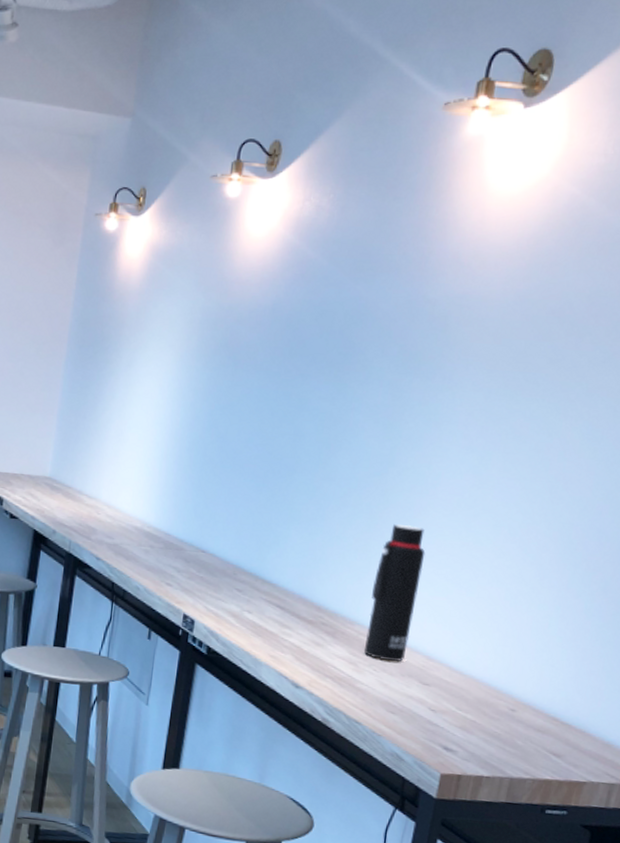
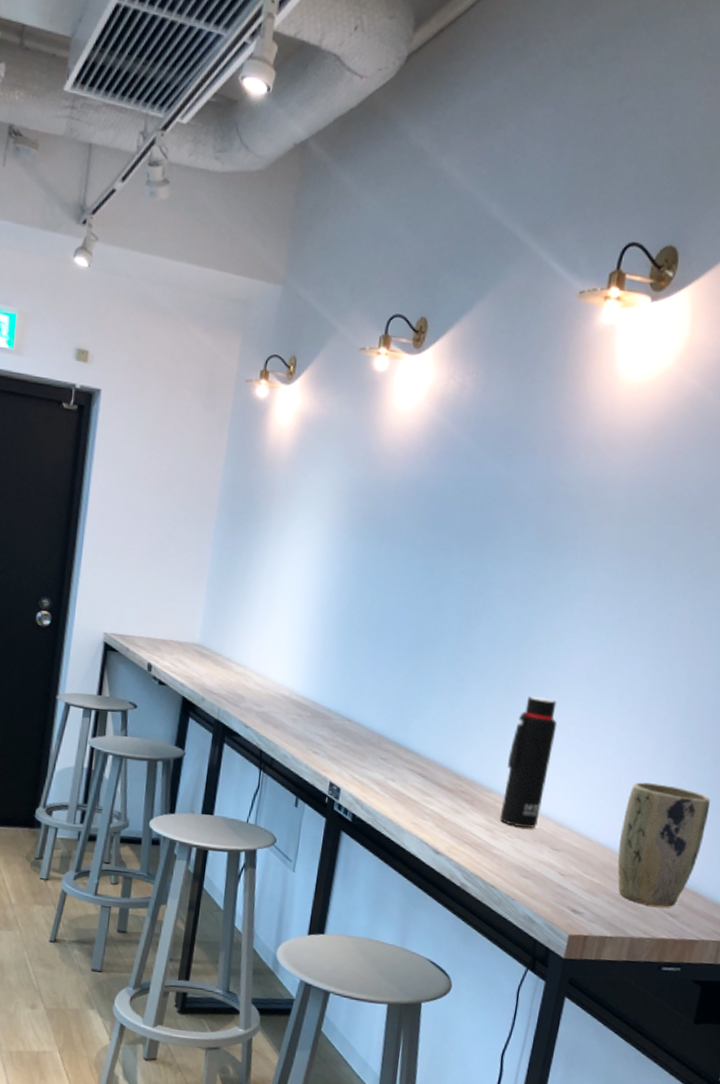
plant pot: none [494,613,598,746] -> present [617,782,710,908]

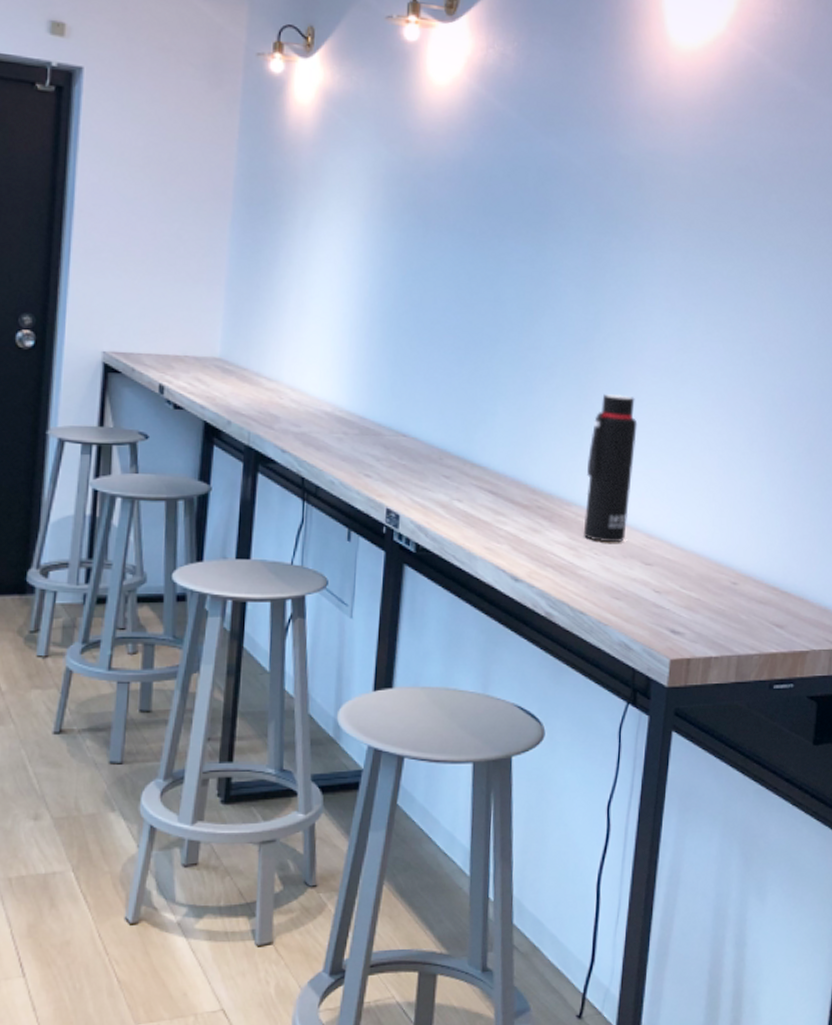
plant pot: present [617,782,710,908] -> none [715,480,807,618]

